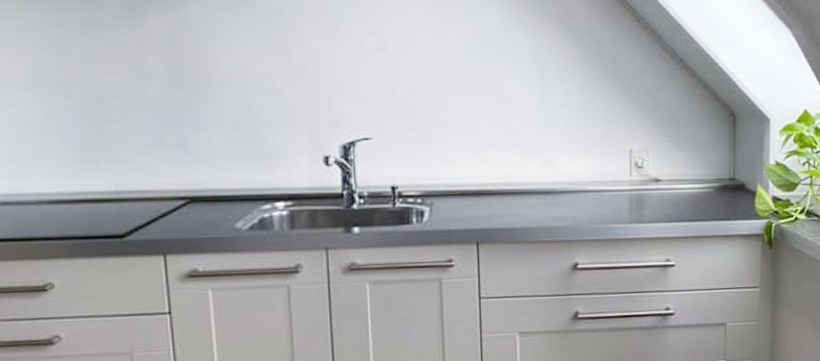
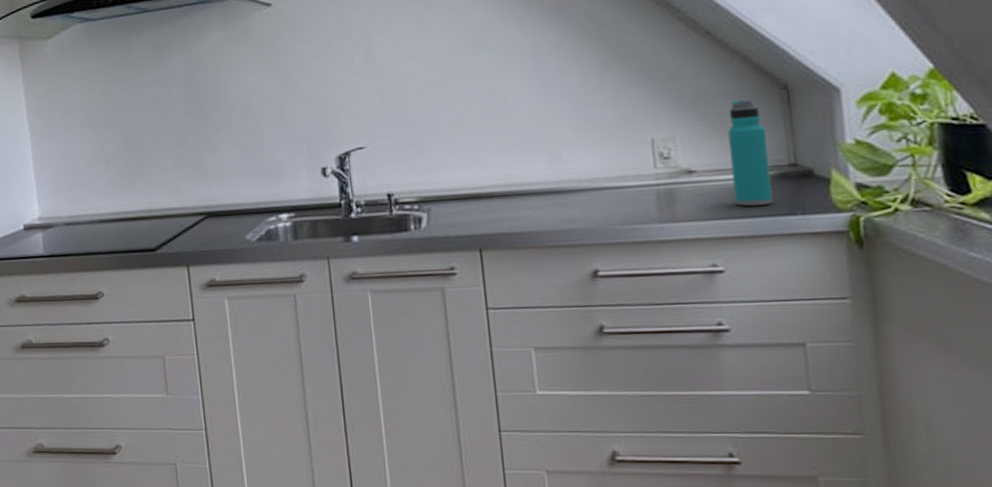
water bottle: none [687,122,716,211] -> present [728,99,773,206]

